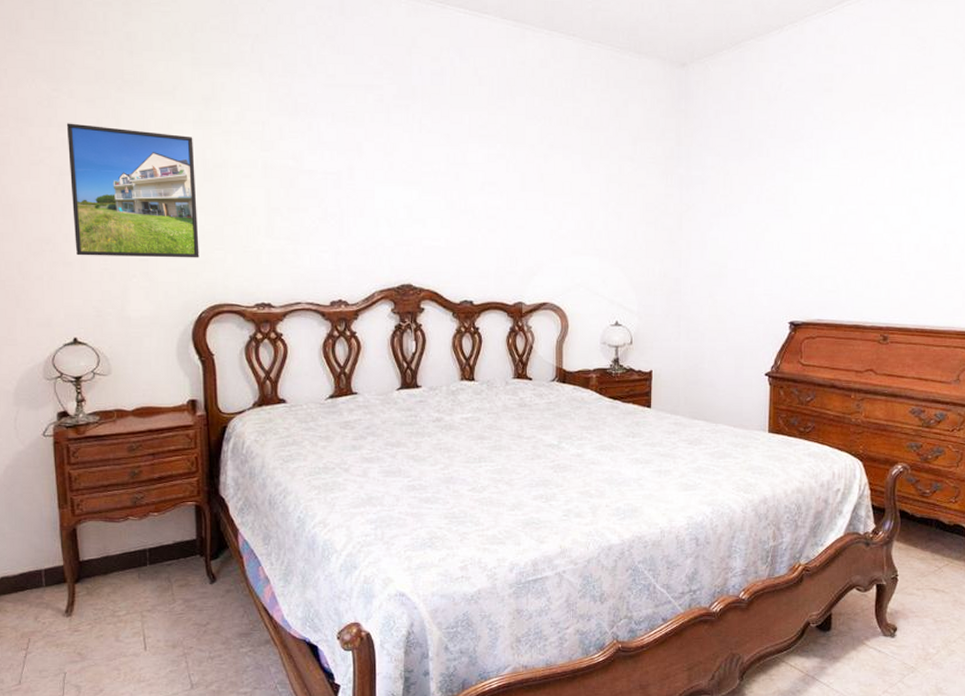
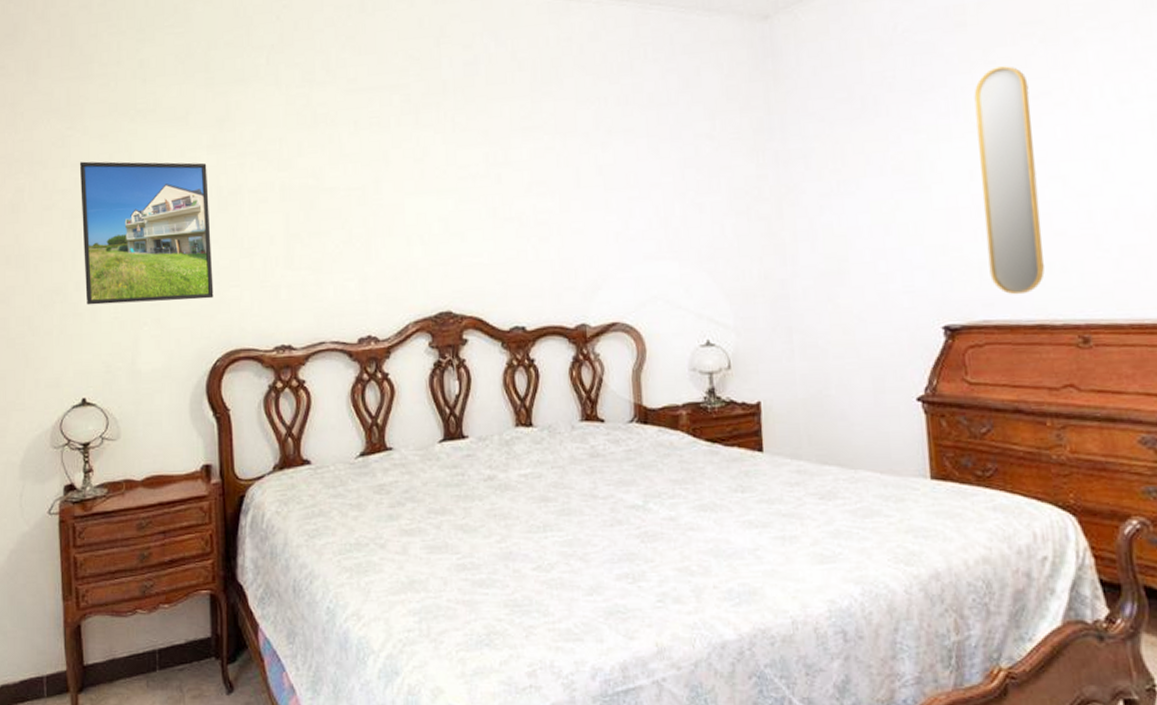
home mirror: none [826,127,870,302] -> present [974,66,1045,295]

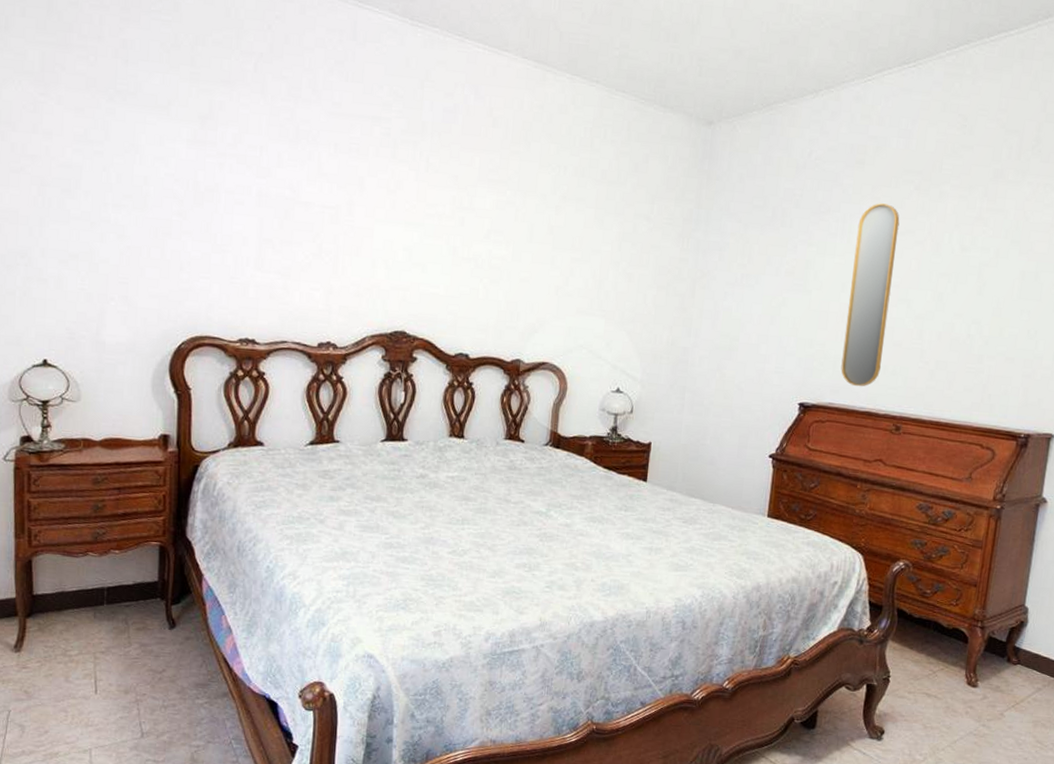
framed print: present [79,161,214,305] -> none [51,131,186,286]

